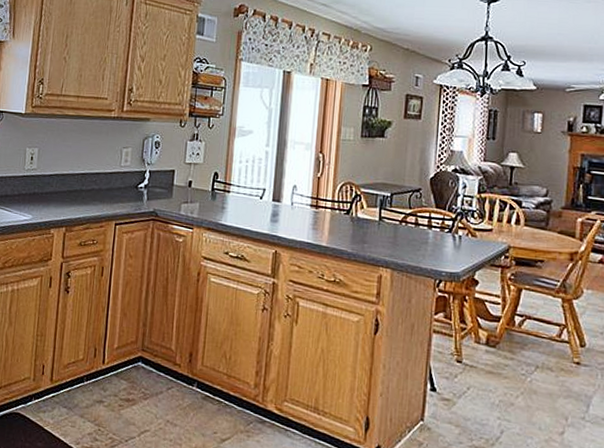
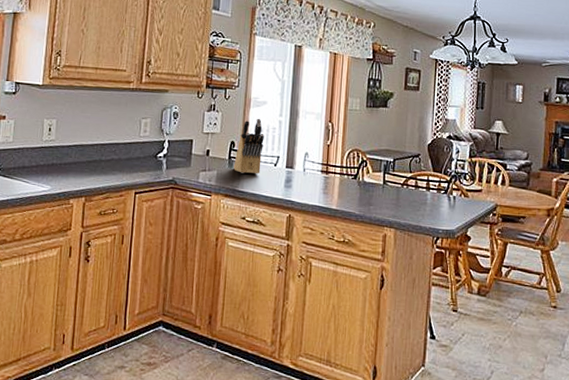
knife block: none [217,148,250,207] -> present [233,118,264,174]

